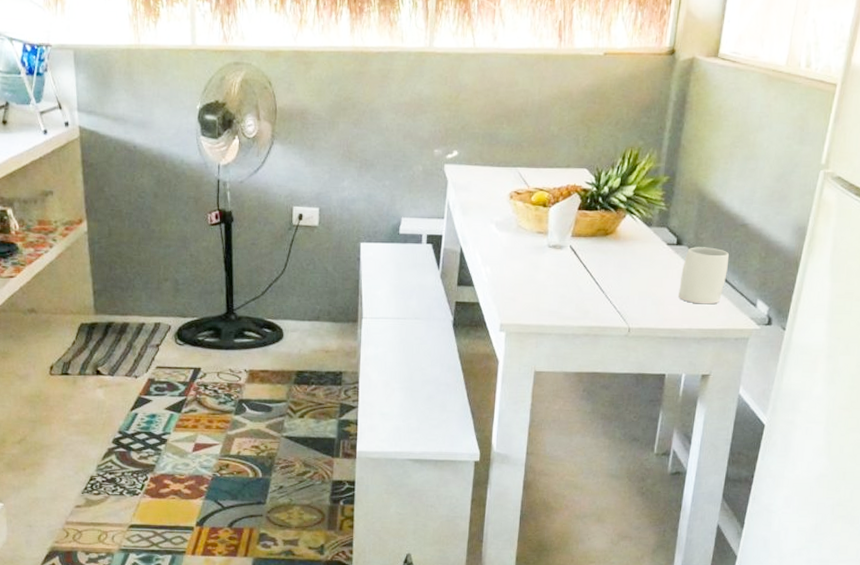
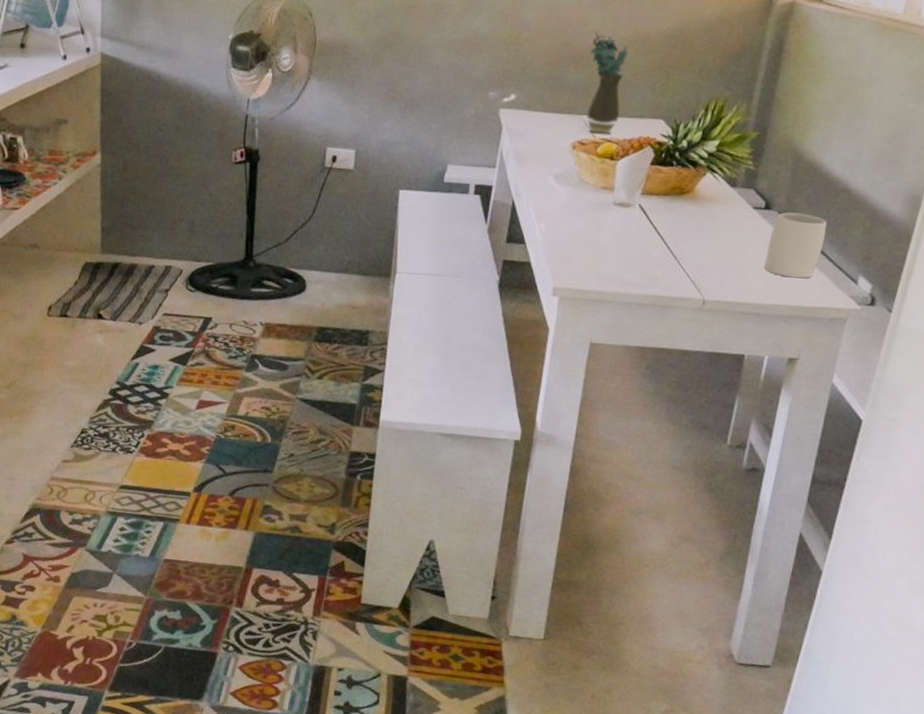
vase: none [521,91,554,184] -> present [586,32,628,134]

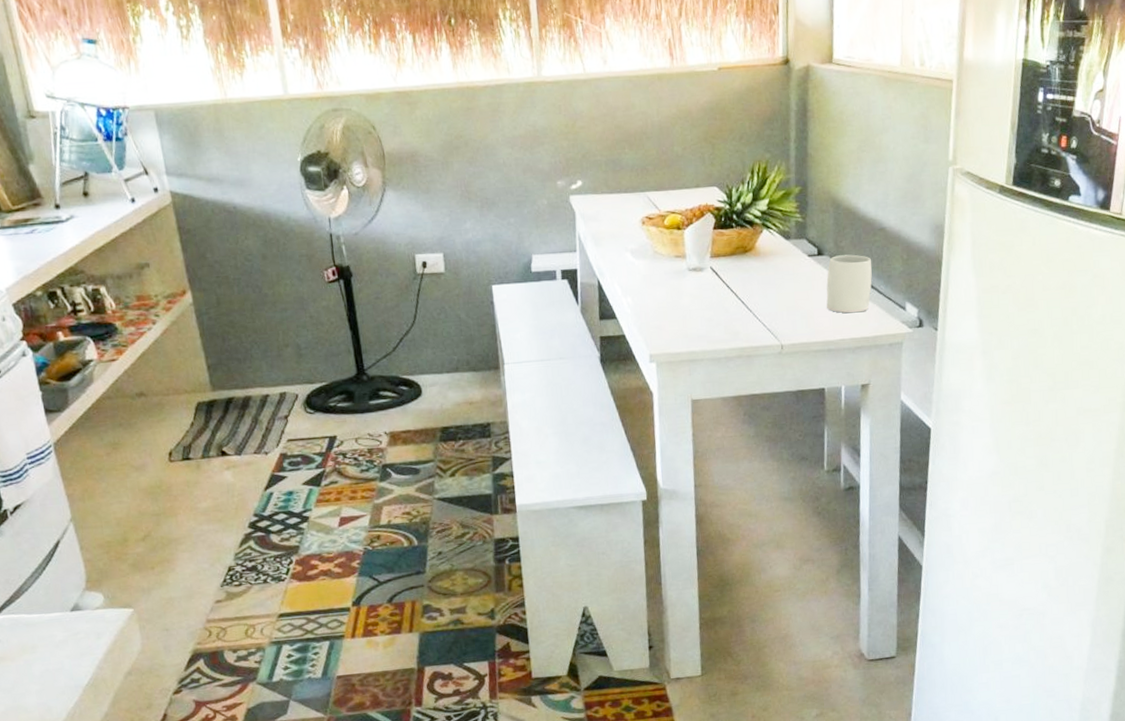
vase: present [586,32,628,134] -> none [641,113,678,207]

